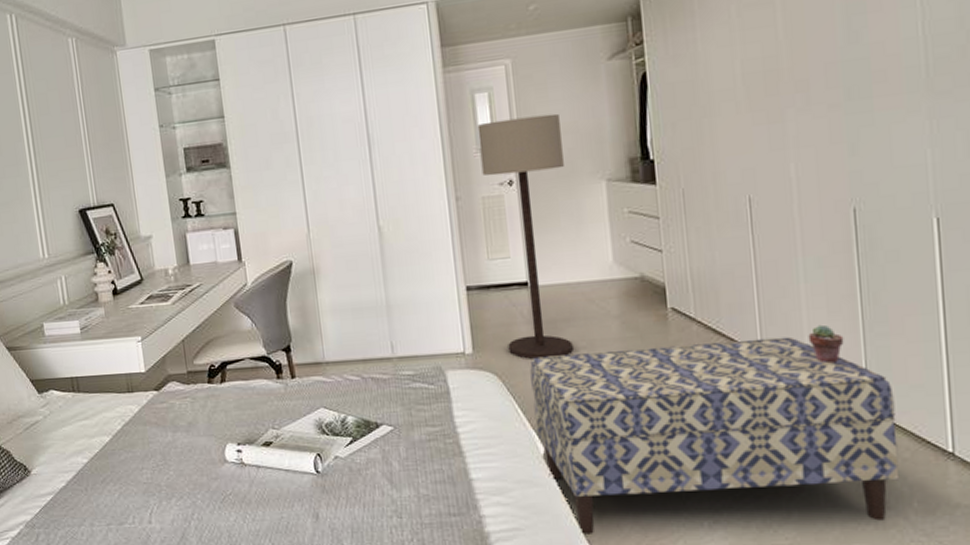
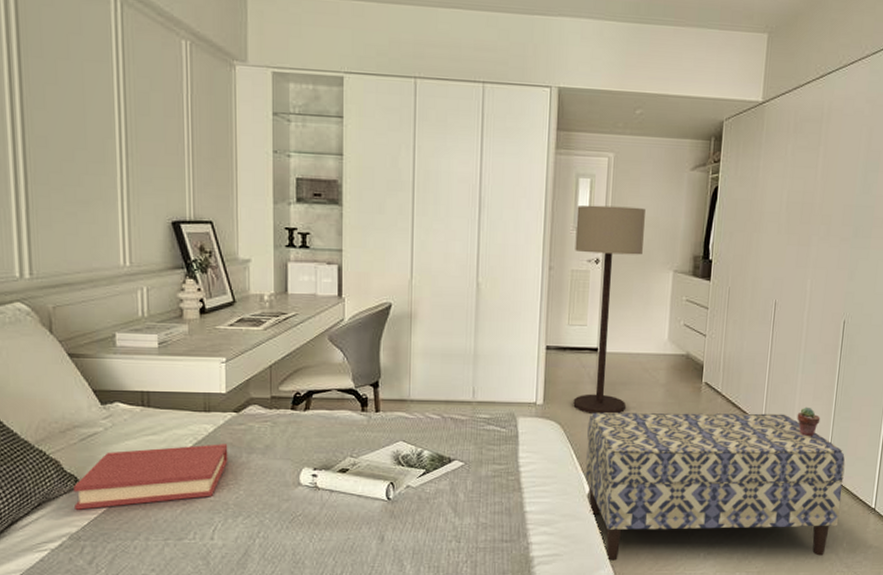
hardback book: none [24,424,156,498] -> present [74,444,228,510]

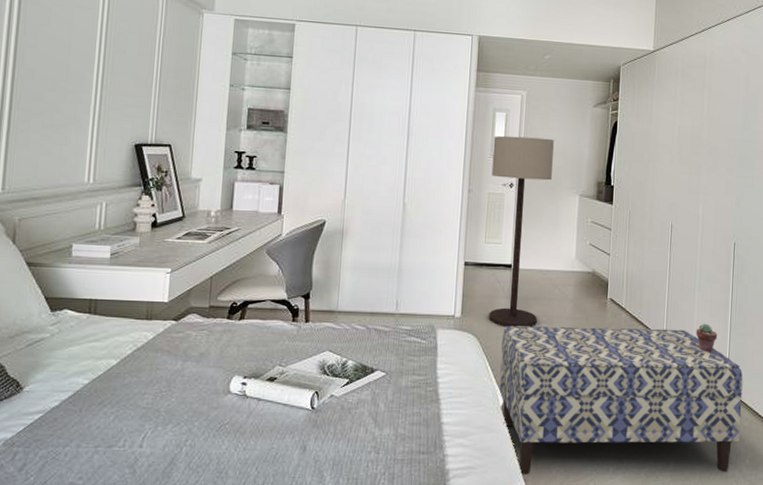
hardback book: present [74,444,228,510] -> none [13,351,165,415]

